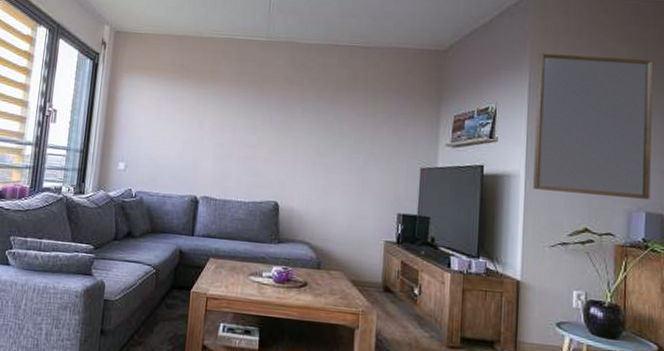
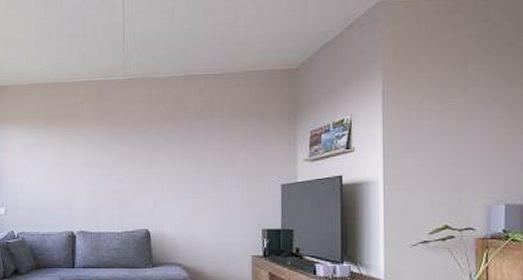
home mirror: present [533,53,654,199] -> none [390,53,509,193]

